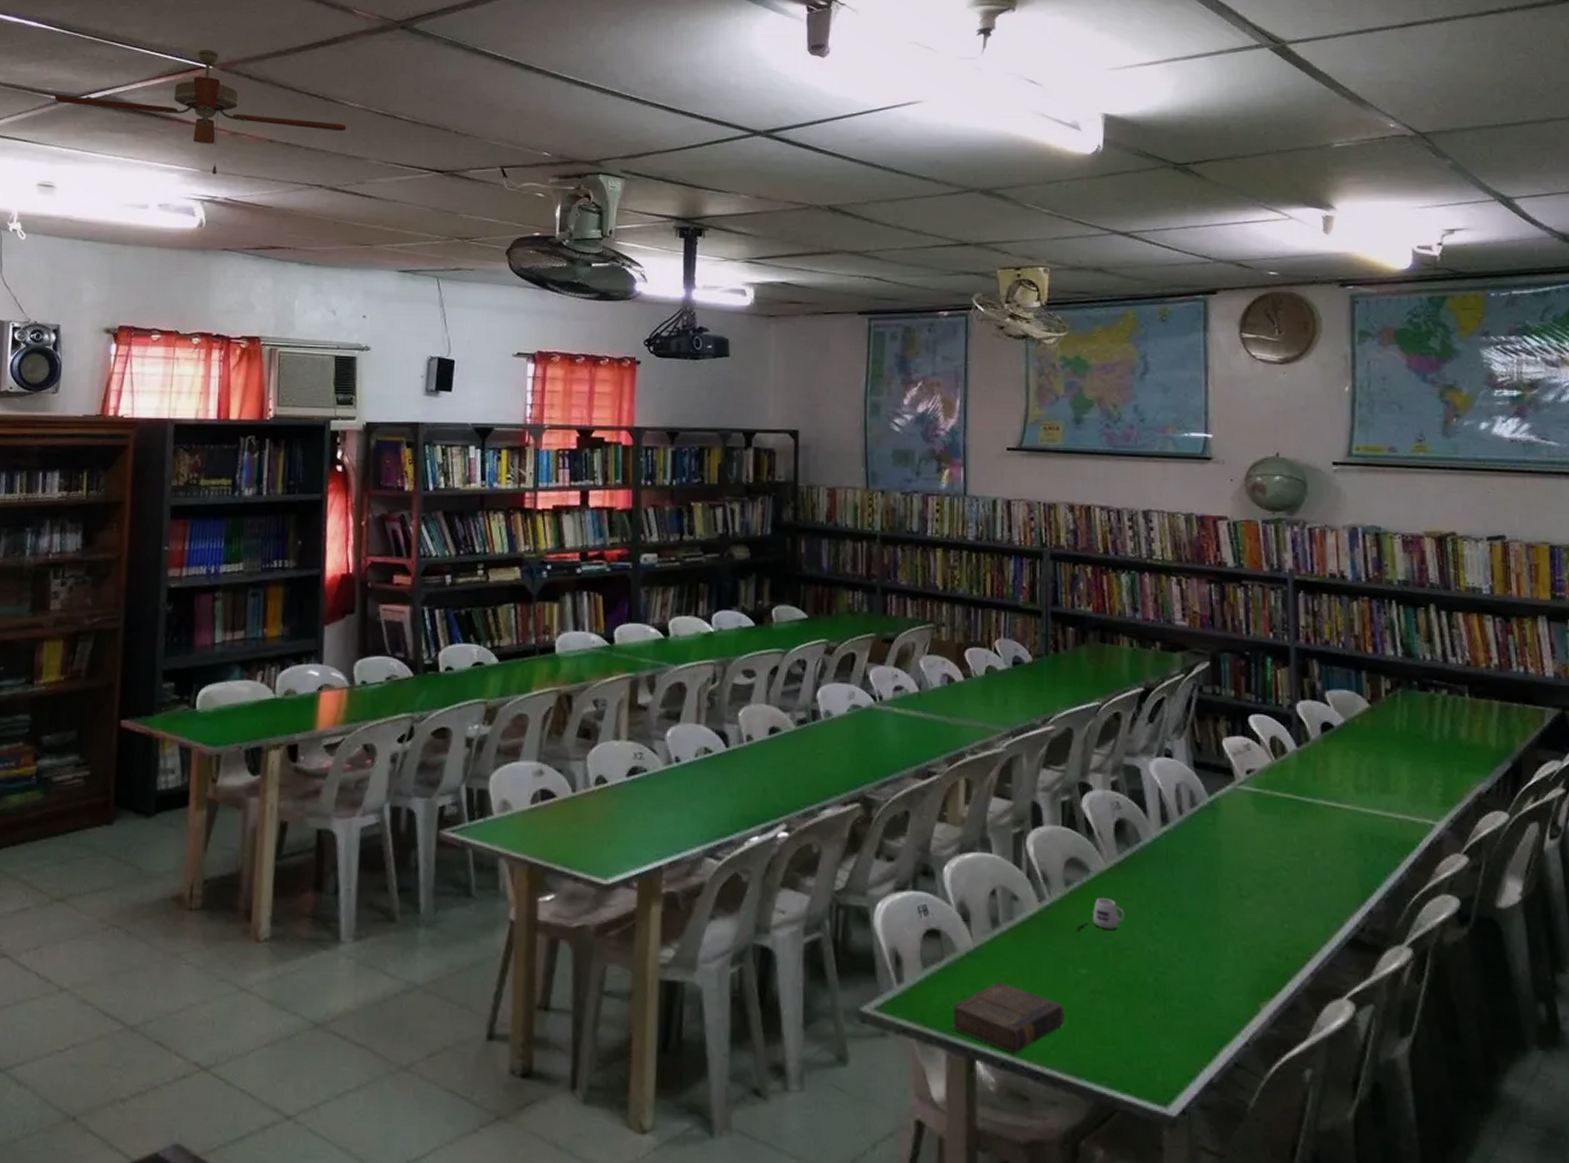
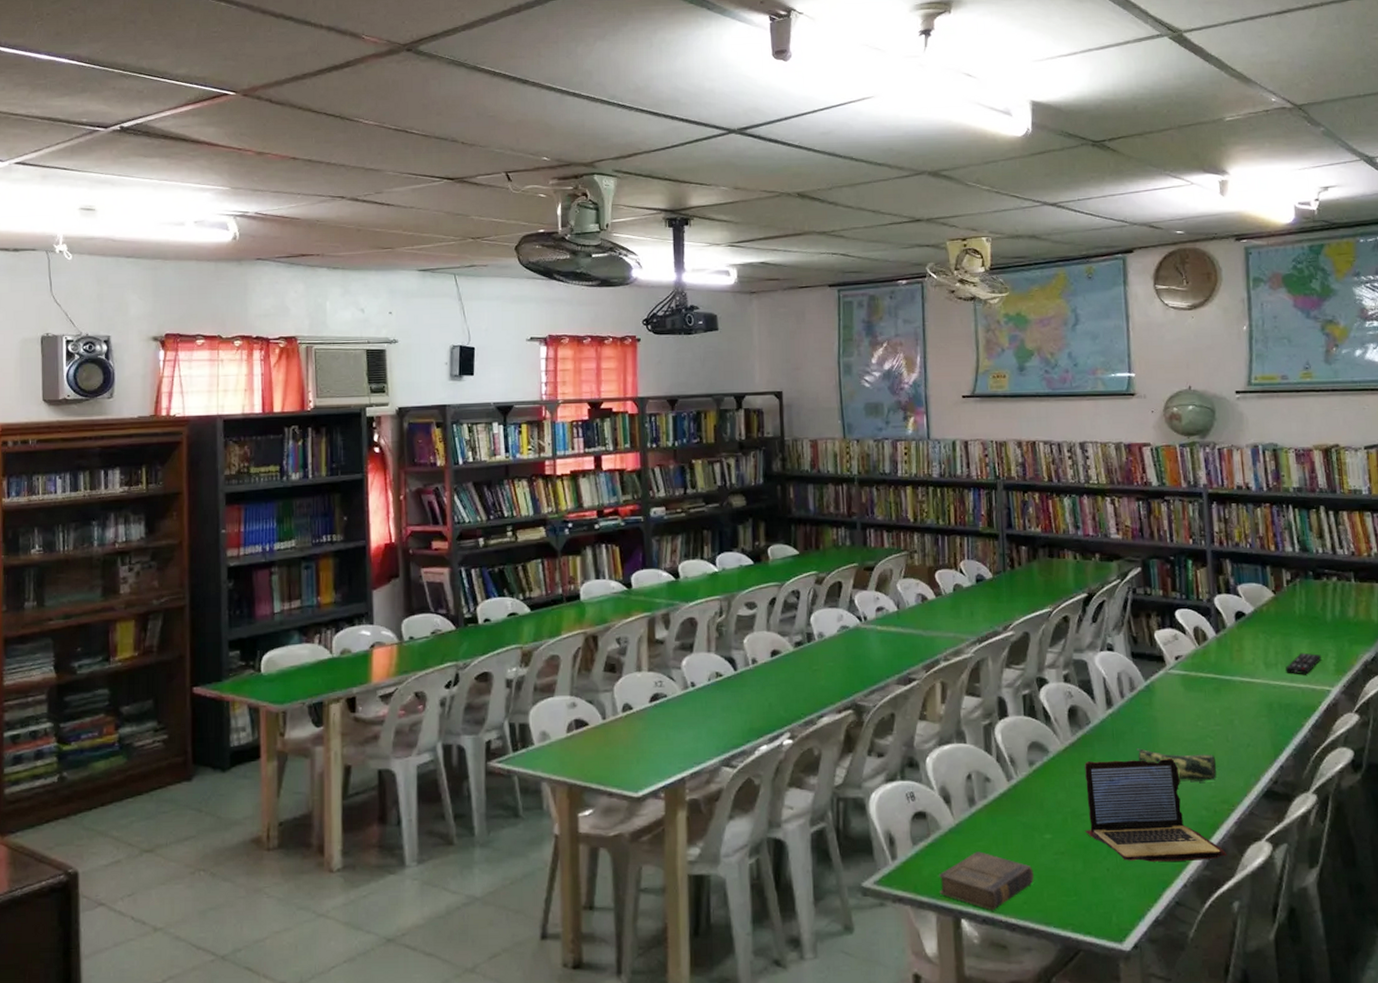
ceiling fan: present [54,50,347,175] -> none [89,78,363,192]
mug: present [1077,898,1125,931] -> none [1040,774,1080,803]
laptop: none [1129,886,1300,1016] -> present [1085,757,1228,862]
pencil case: none [1195,875,1292,922] -> present [1136,748,1217,781]
remote control: none [1379,777,1424,804] -> present [1284,652,1321,675]

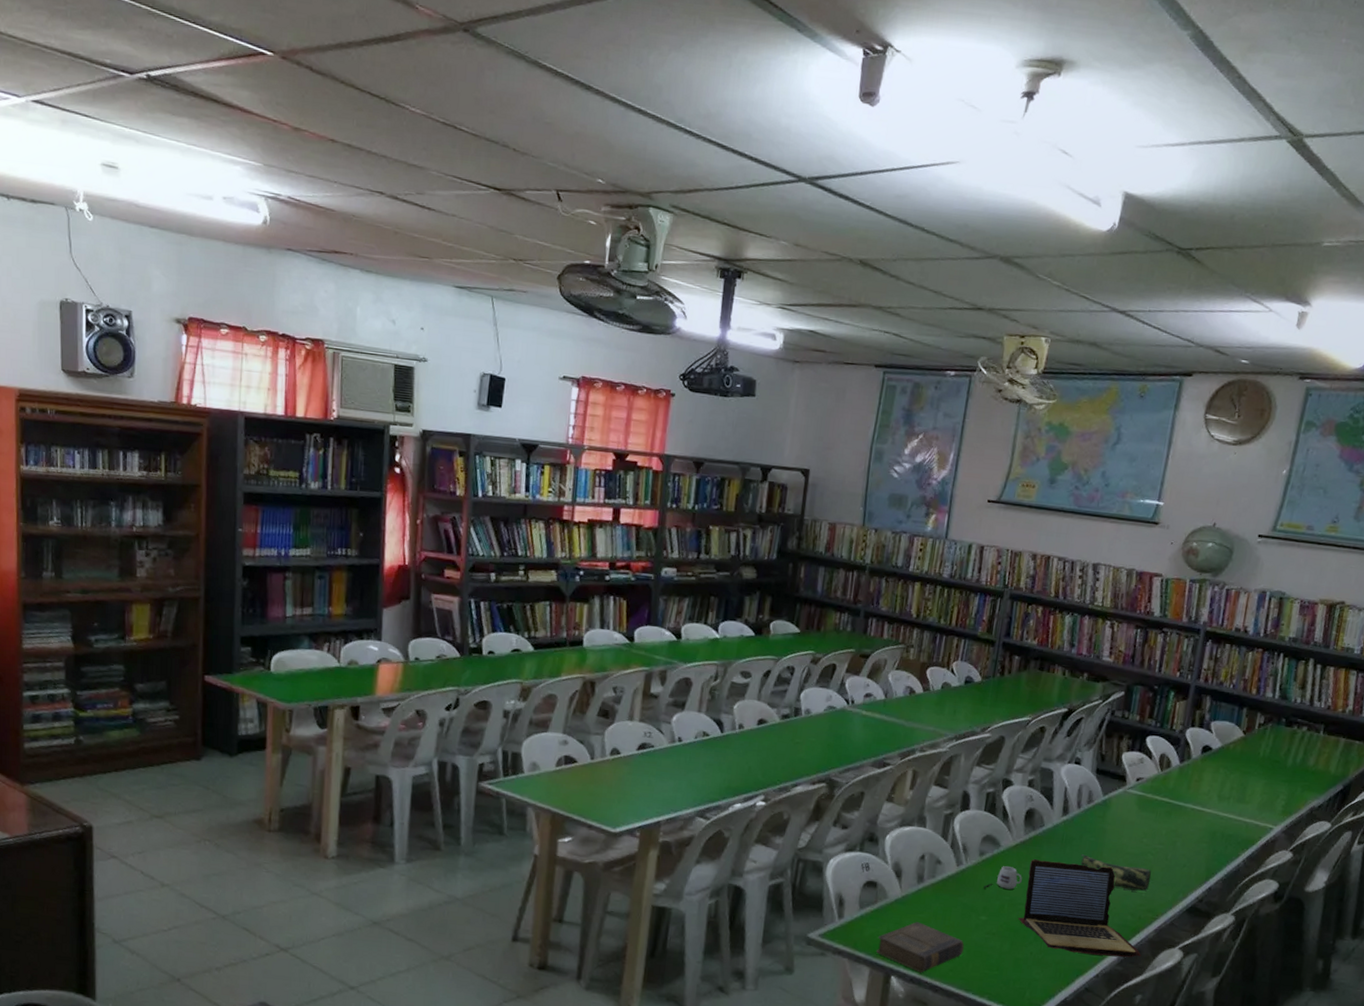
mug: none [1040,774,1080,803] -> present [983,866,1022,890]
remote control: present [1284,652,1321,675] -> none [1235,791,1273,812]

